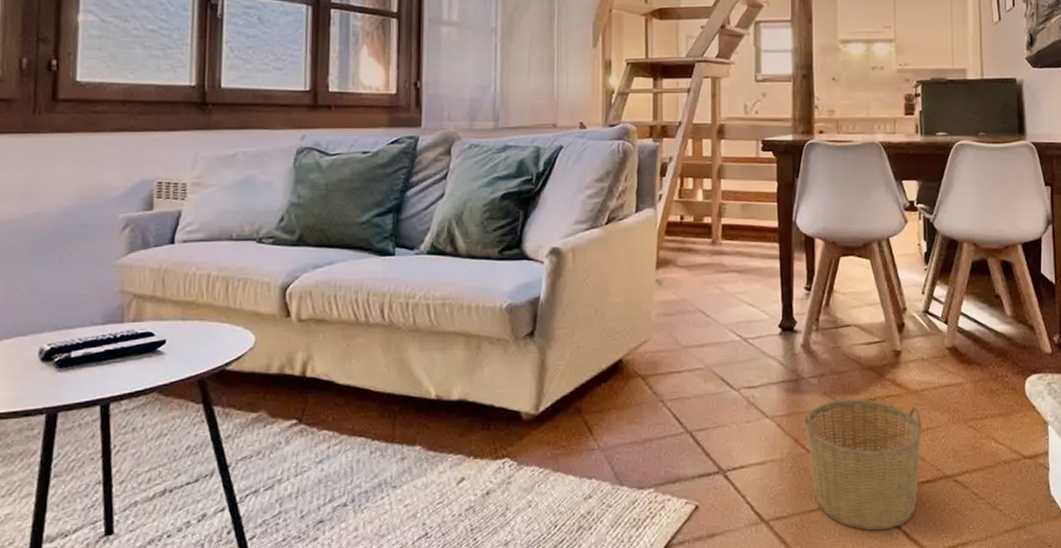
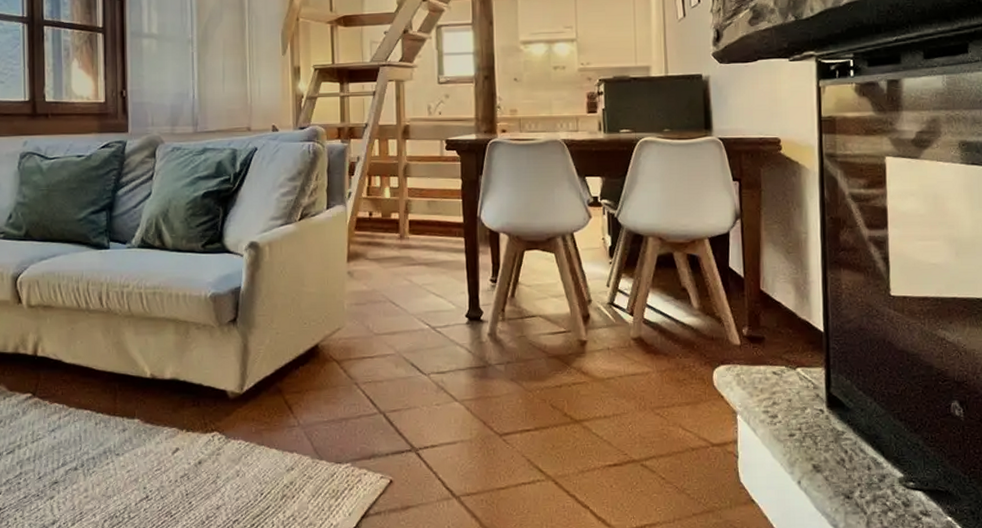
basket: present [804,399,922,531] -> none [492,386,608,509]

